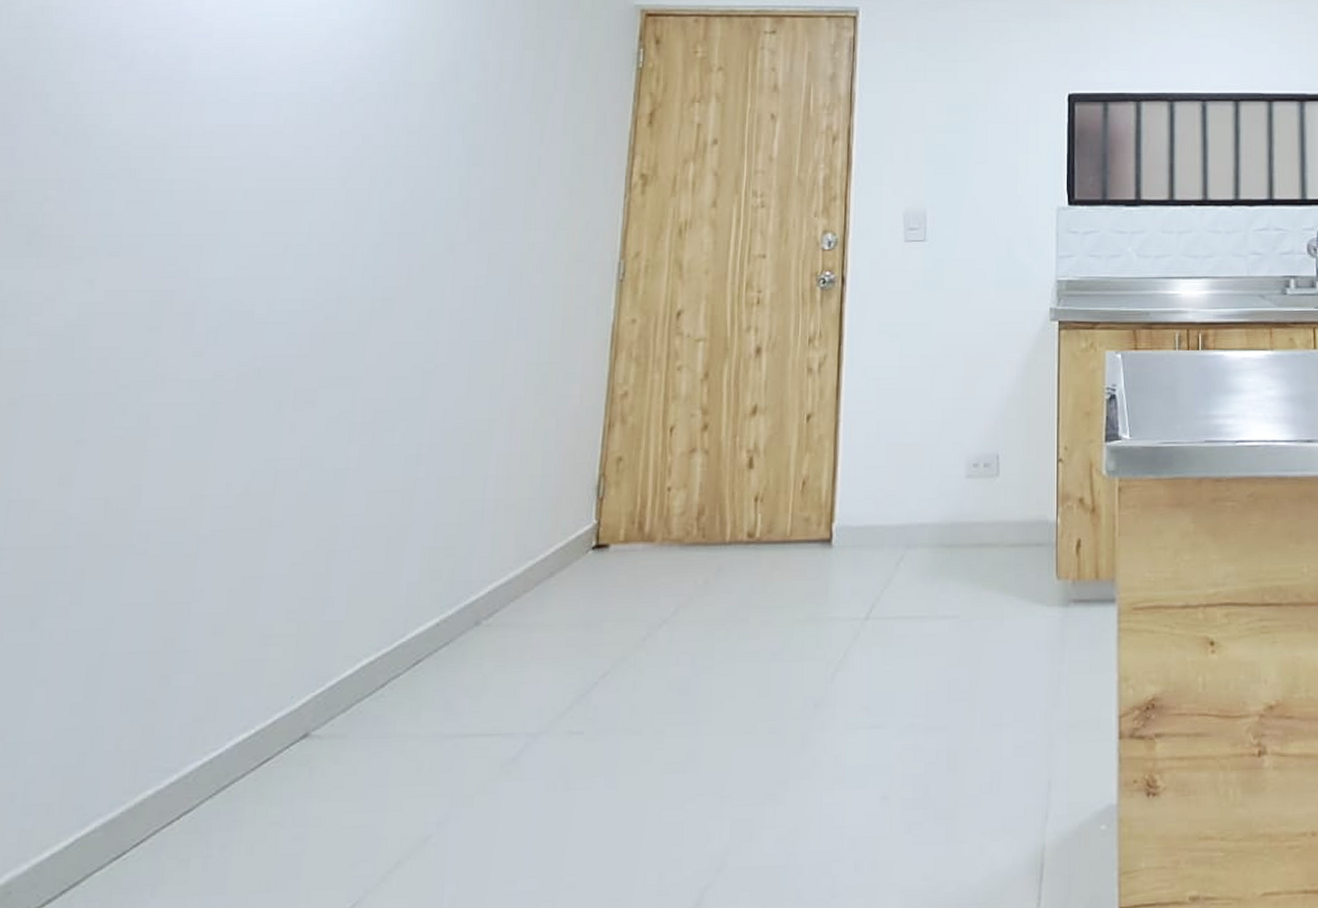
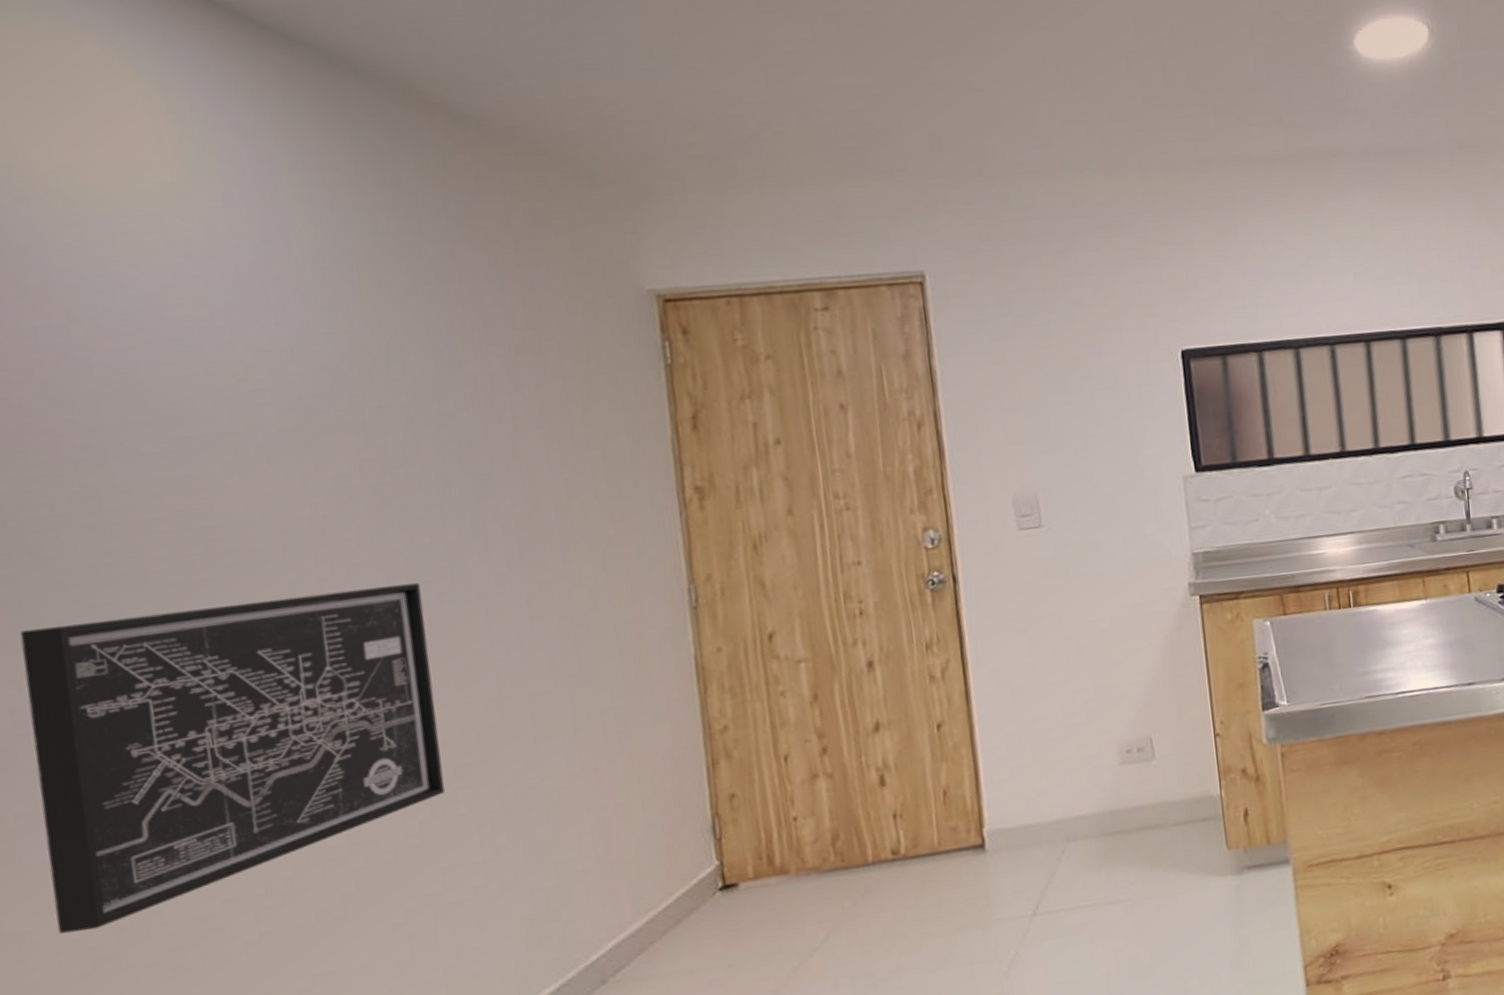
wall art: none [60,233,408,507] -> present [19,583,446,934]

